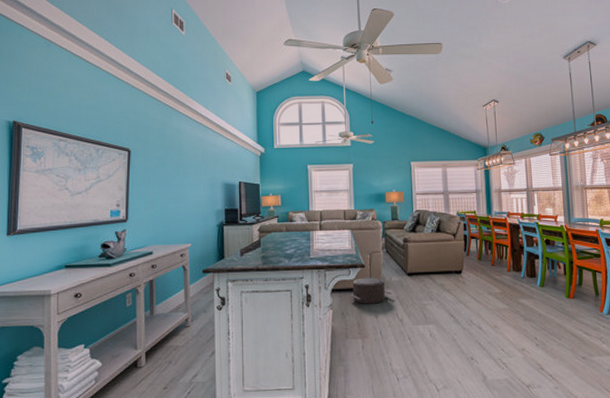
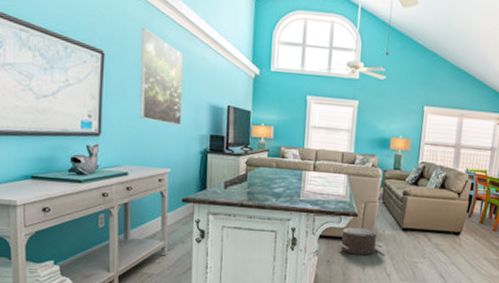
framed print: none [161,127,199,205] -> present [139,28,184,126]

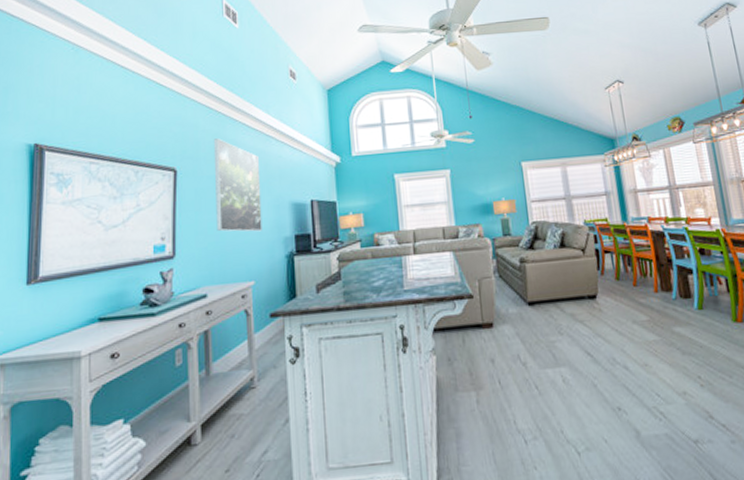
pouf: present [338,227,383,256] -> none [457,310,510,346]

